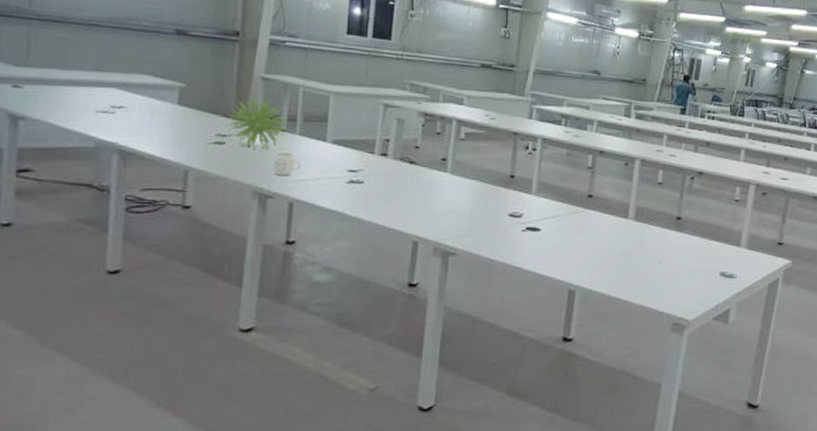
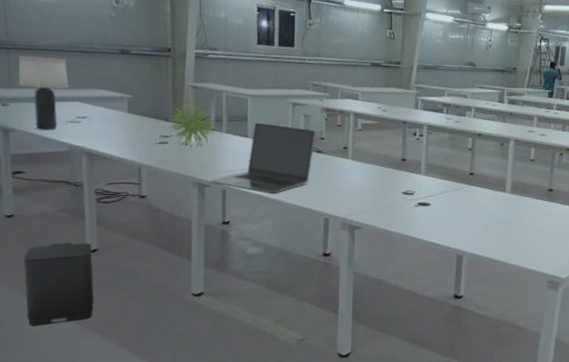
pedal bin: none [15,260,114,367] -> present [23,242,94,326]
table lamp: none [38,28,106,121] -> present [18,56,70,130]
mug: present [273,152,301,175] -> none [207,148,229,167]
laptop: none [274,124,411,210] -> present [209,122,316,193]

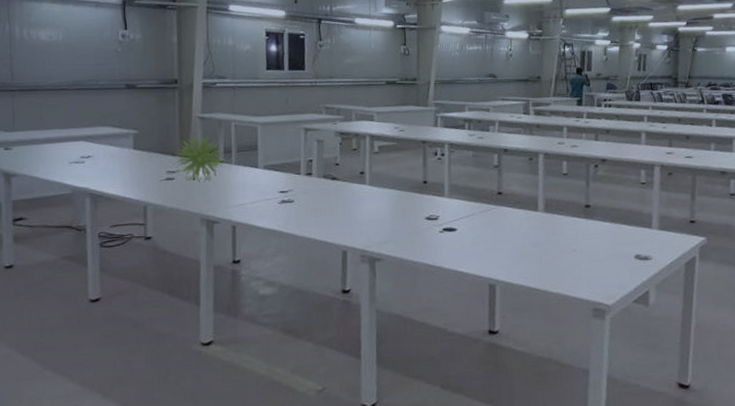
table lamp: present [18,56,70,130] -> none [22,96,74,174]
pedal bin: present [23,242,94,326] -> none [22,291,95,388]
laptop: present [209,122,316,193] -> none [218,151,331,227]

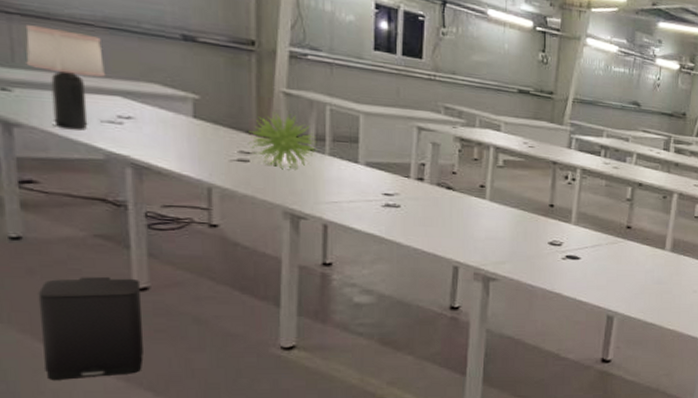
table lamp: none [22,96,74,174] -> present [25,25,106,131]
pedal bin: none [22,291,95,388] -> present [38,276,144,380]

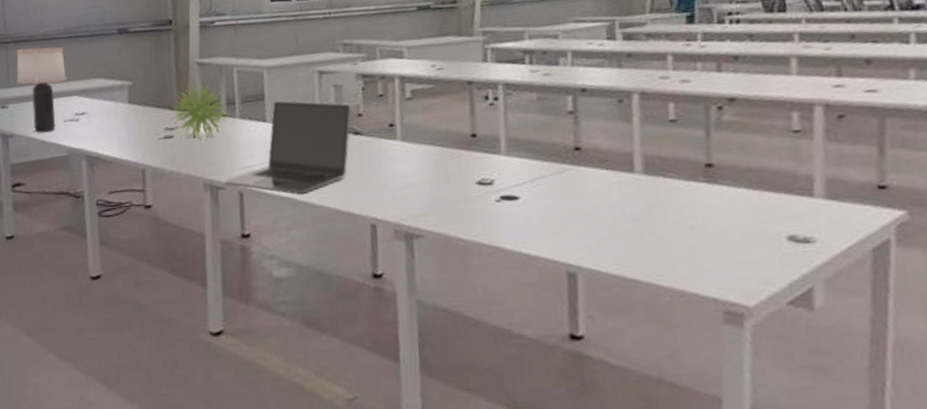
pedal bin: present [38,276,144,380] -> none [24,267,99,373]
laptop: none [306,146,447,233] -> present [223,100,352,194]

